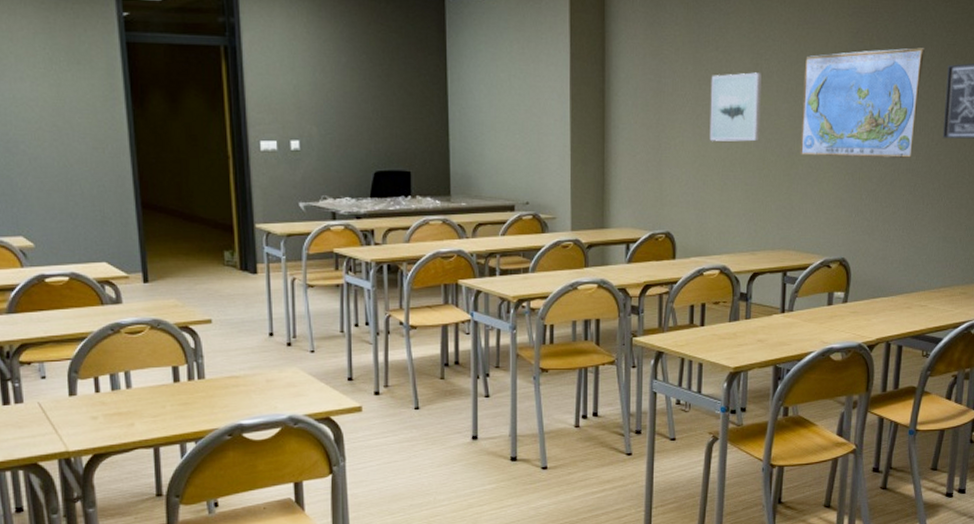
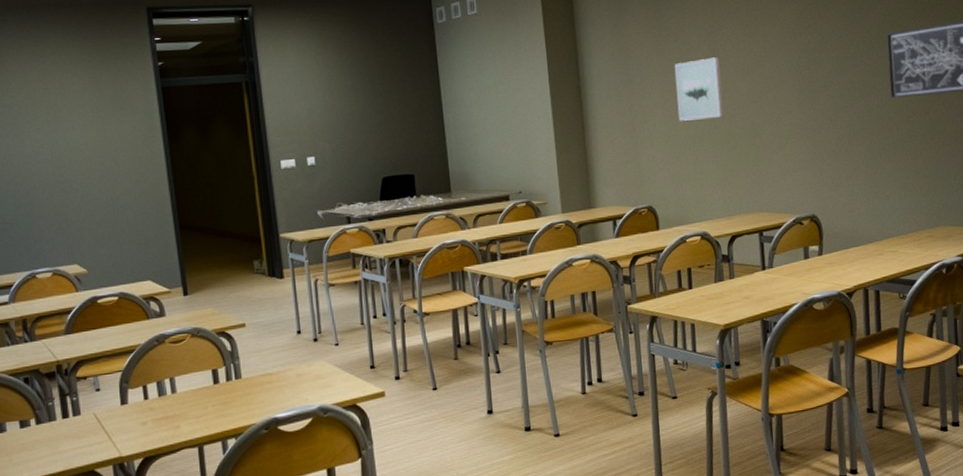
world map: present [800,47,925,159] -> none [757,21,864,126]

